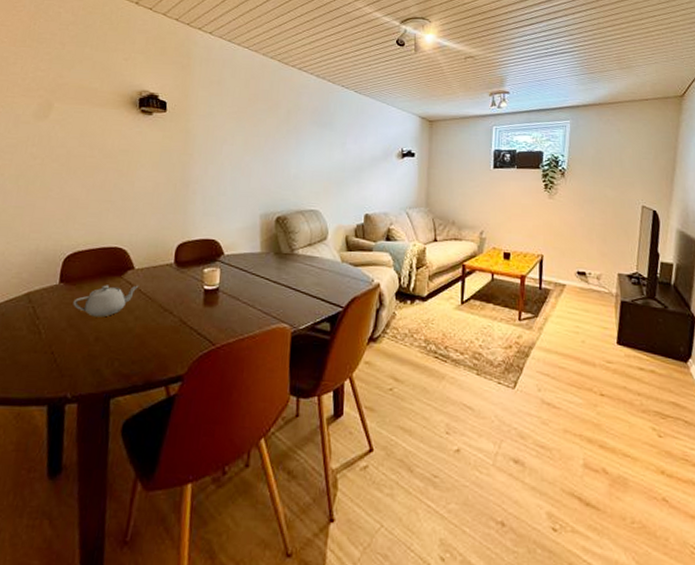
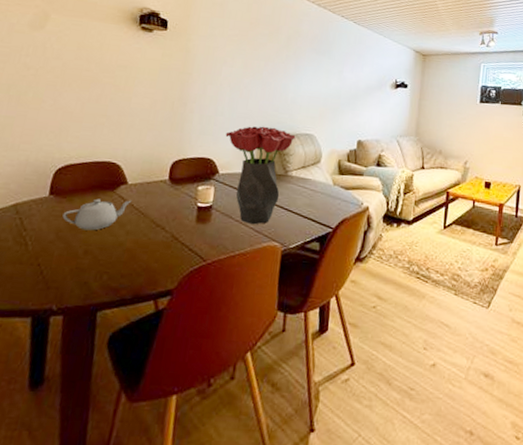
bouquet: none [229,204,301,306] -> present [225,126,296,225]

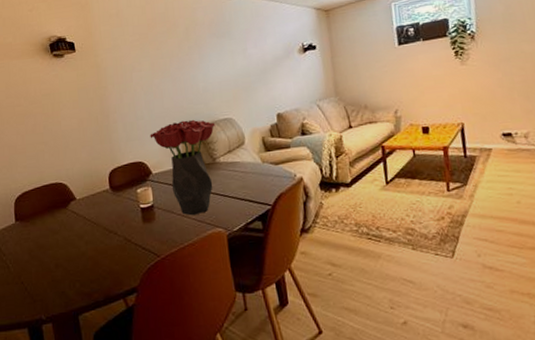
teapot: present [62,198,132,231] -> none [30,213,83,247]

